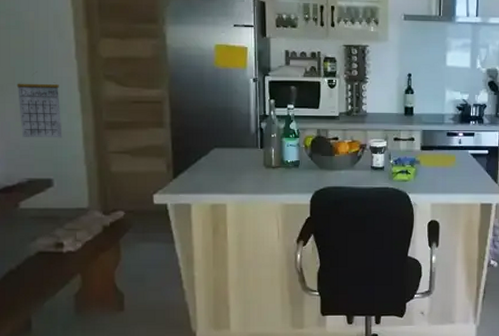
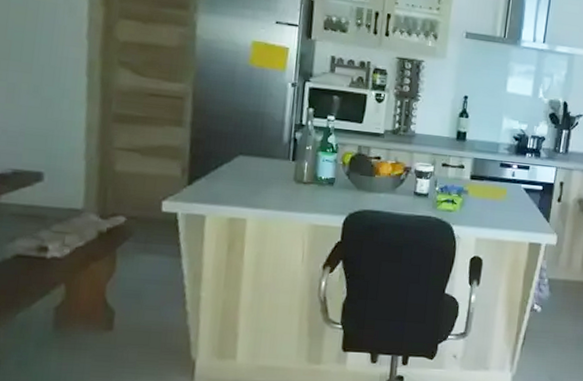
calendar: present [16,72,63,138] -> none [11,48,63,127]

